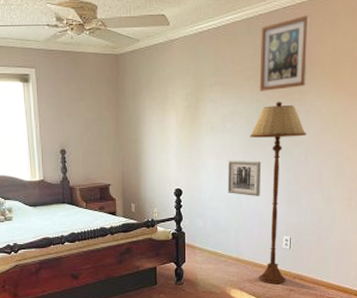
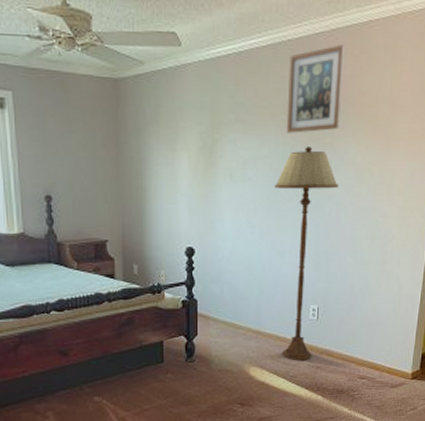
wall art: present [227,160,262,196] -> none [247,214,288,258]

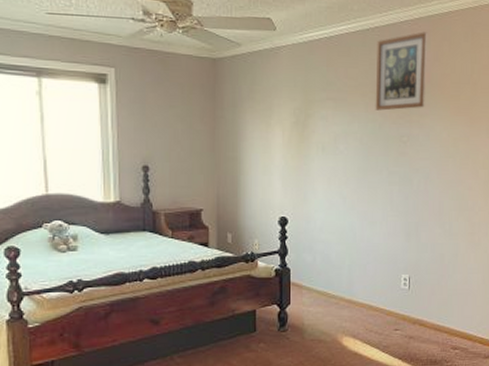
floor lamp: present [274,145,338,361] -> none [364,122,426,331]

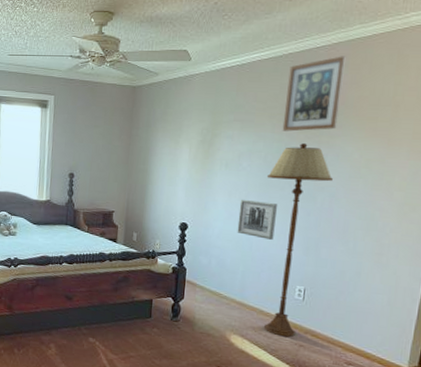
wall art: none [339,186,378,228] -> present [237,199,278,240]
floor lamp: none [364,122,426,331] -> present [264,142,333,337]

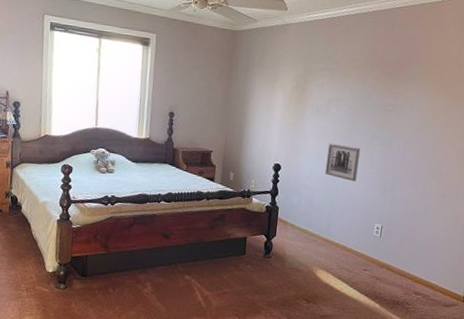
floor lamp: present [264,142,333,337] -> none [347,93,407,271]
wall art: present [282,56,346,132] -> none [365,17,420,83]

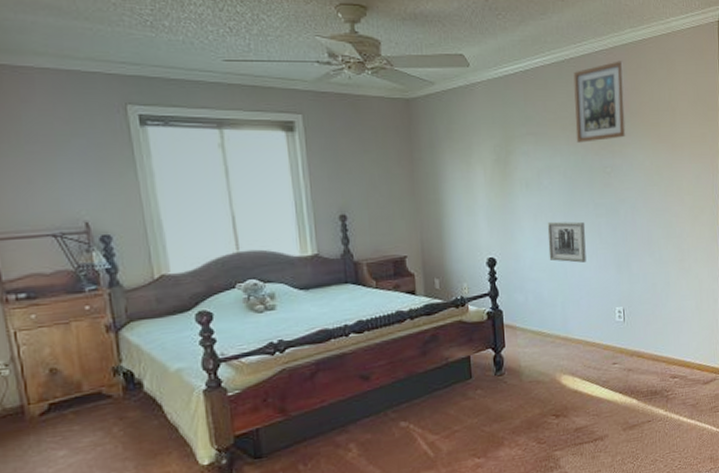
wall art: none [365,17,420,83] -> present [573,61,626,143]

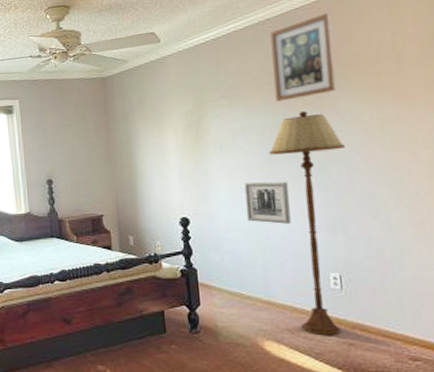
floor lamp: none [569,153,631,365] -> present [268,110,345,336]

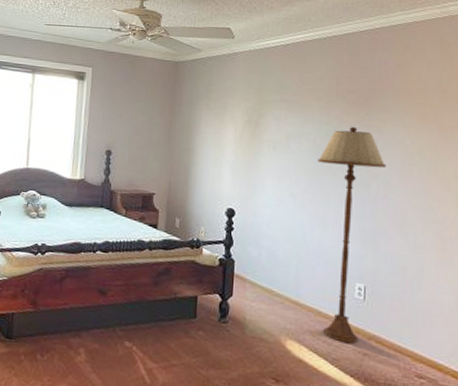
wall art: present [243,181,291,224] -> none [288,184,331,230]
wall art: present [270,13,336,102] -> none [330,41,389,114]

